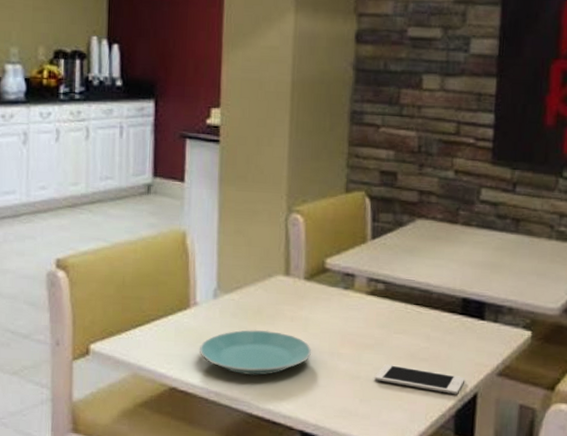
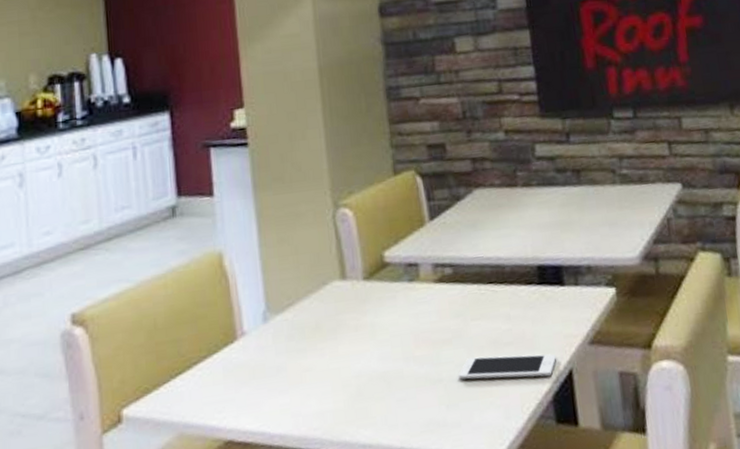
plate: present [200,329,311,376] -> none [254,347,384,407]

